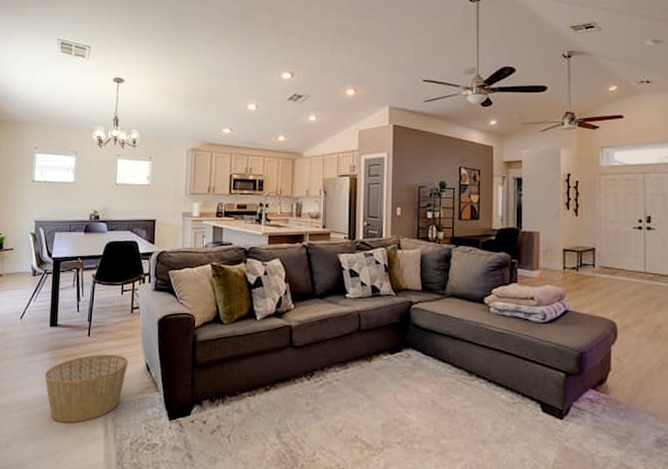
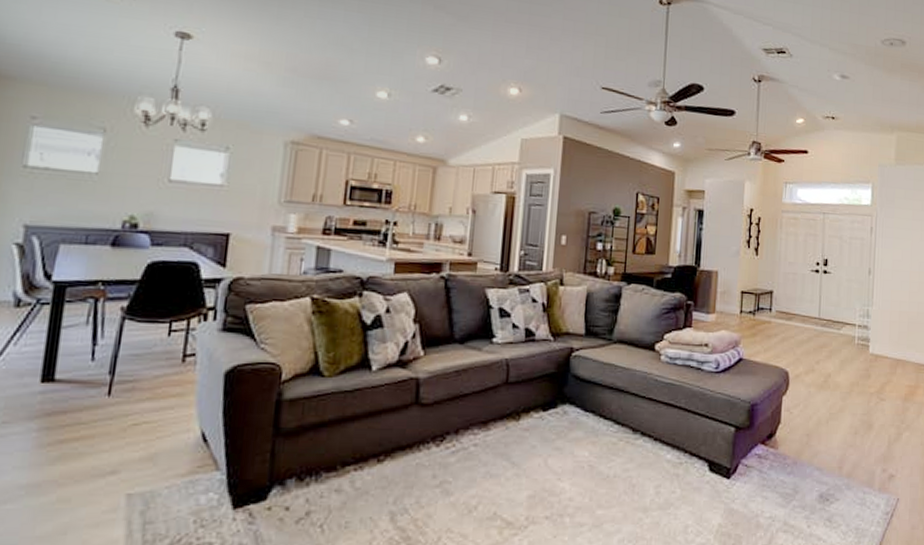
basket: present [44,354,129,424] -> none [25,420,174,524]

